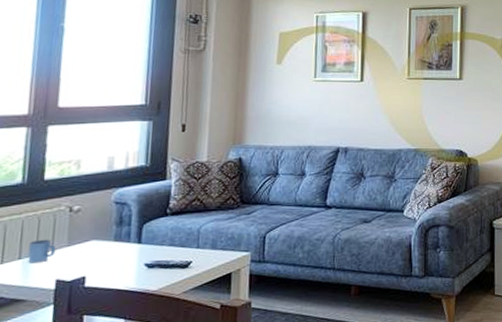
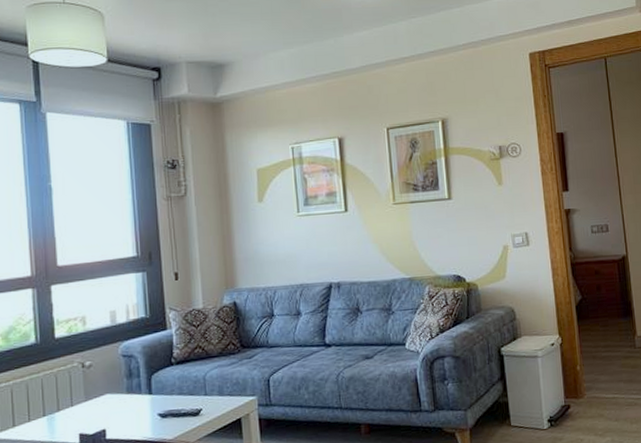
mug: present [27,239,56,265] -> none [49,395,76,421]

